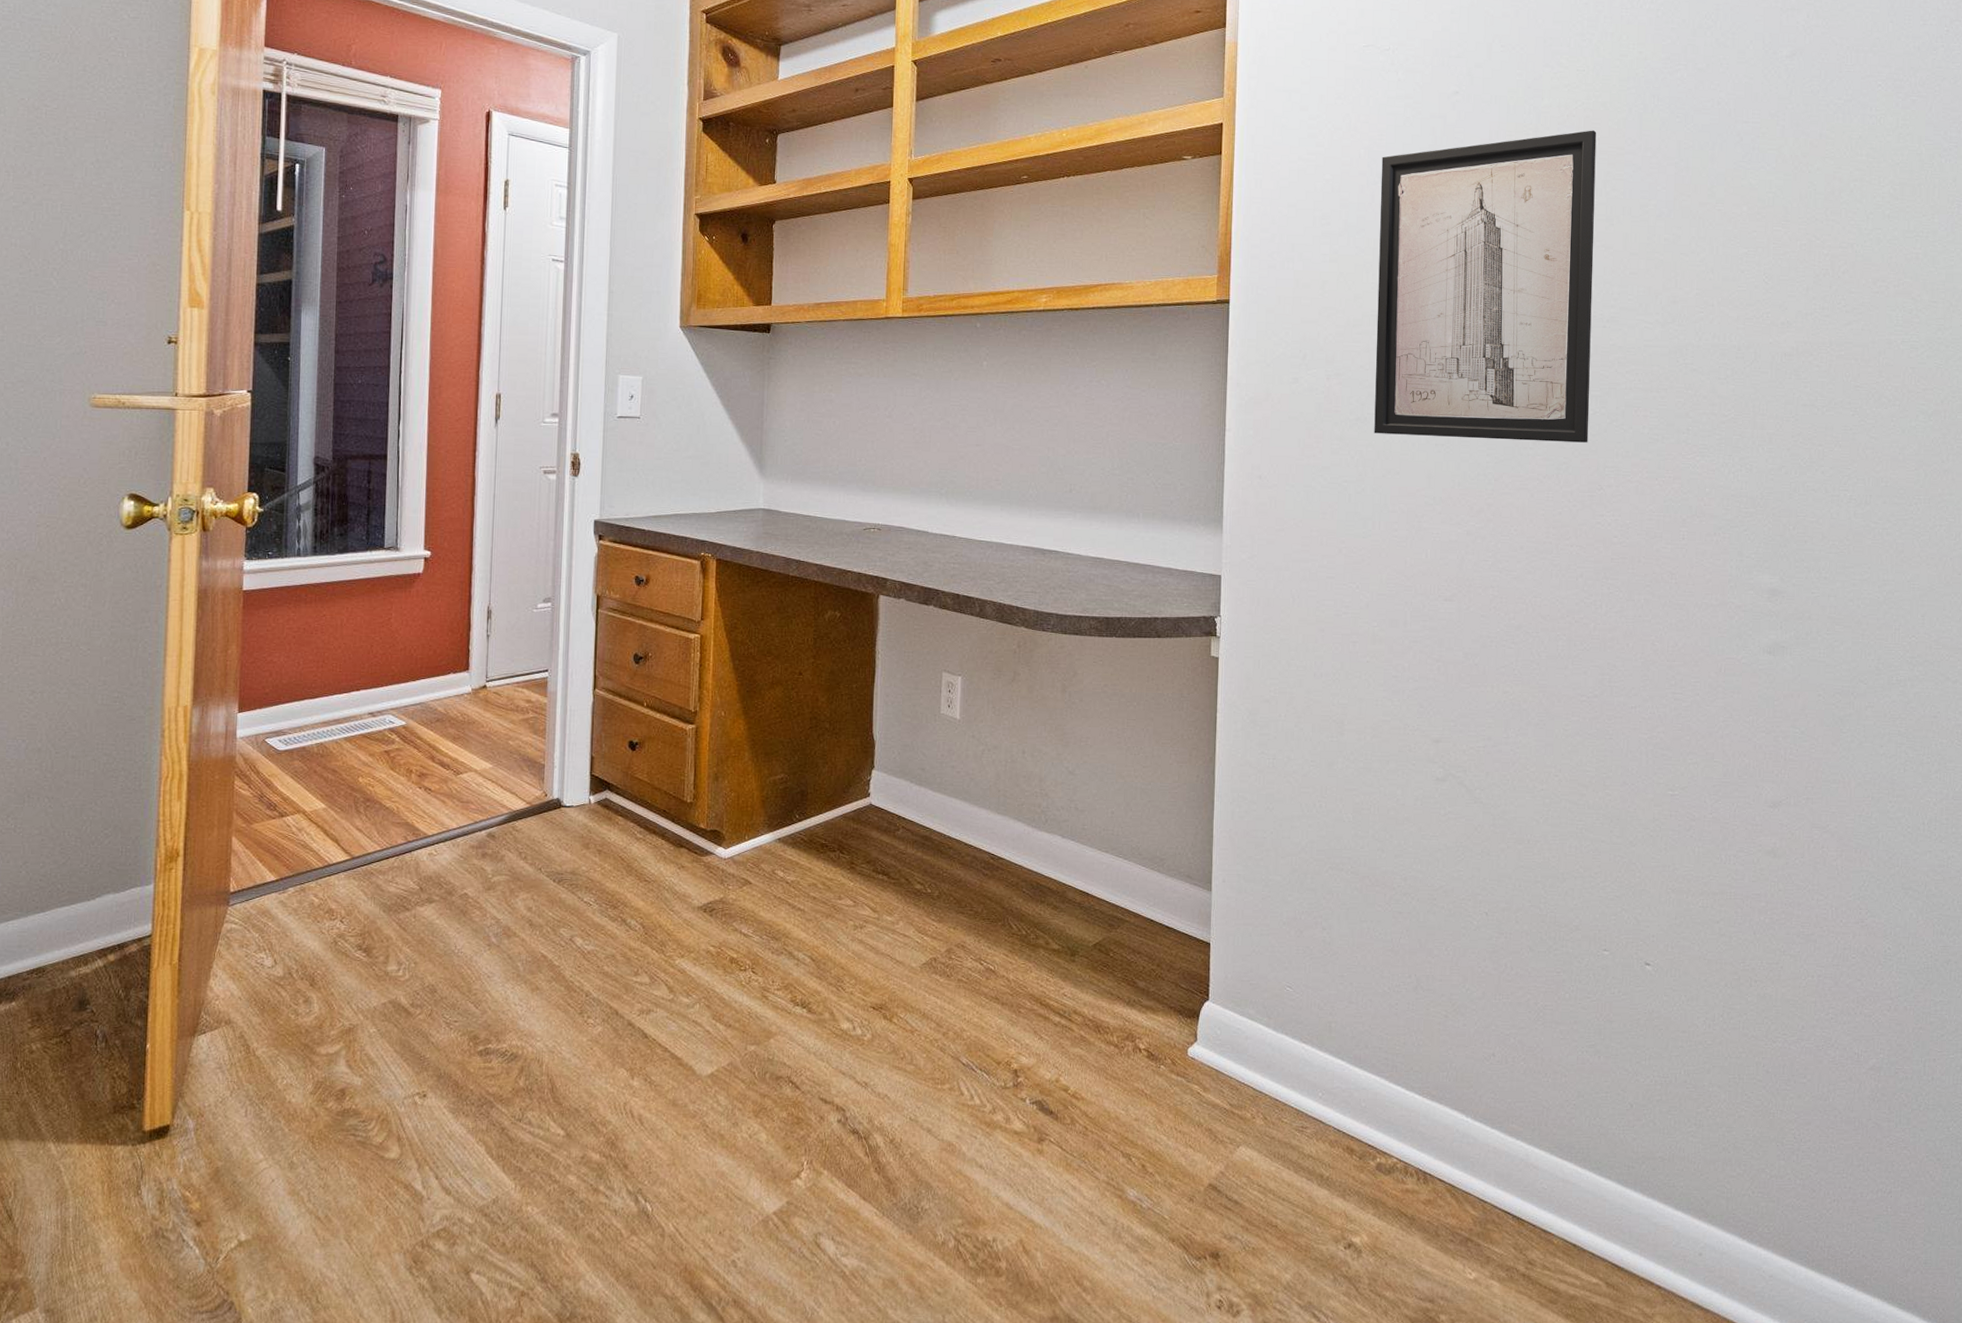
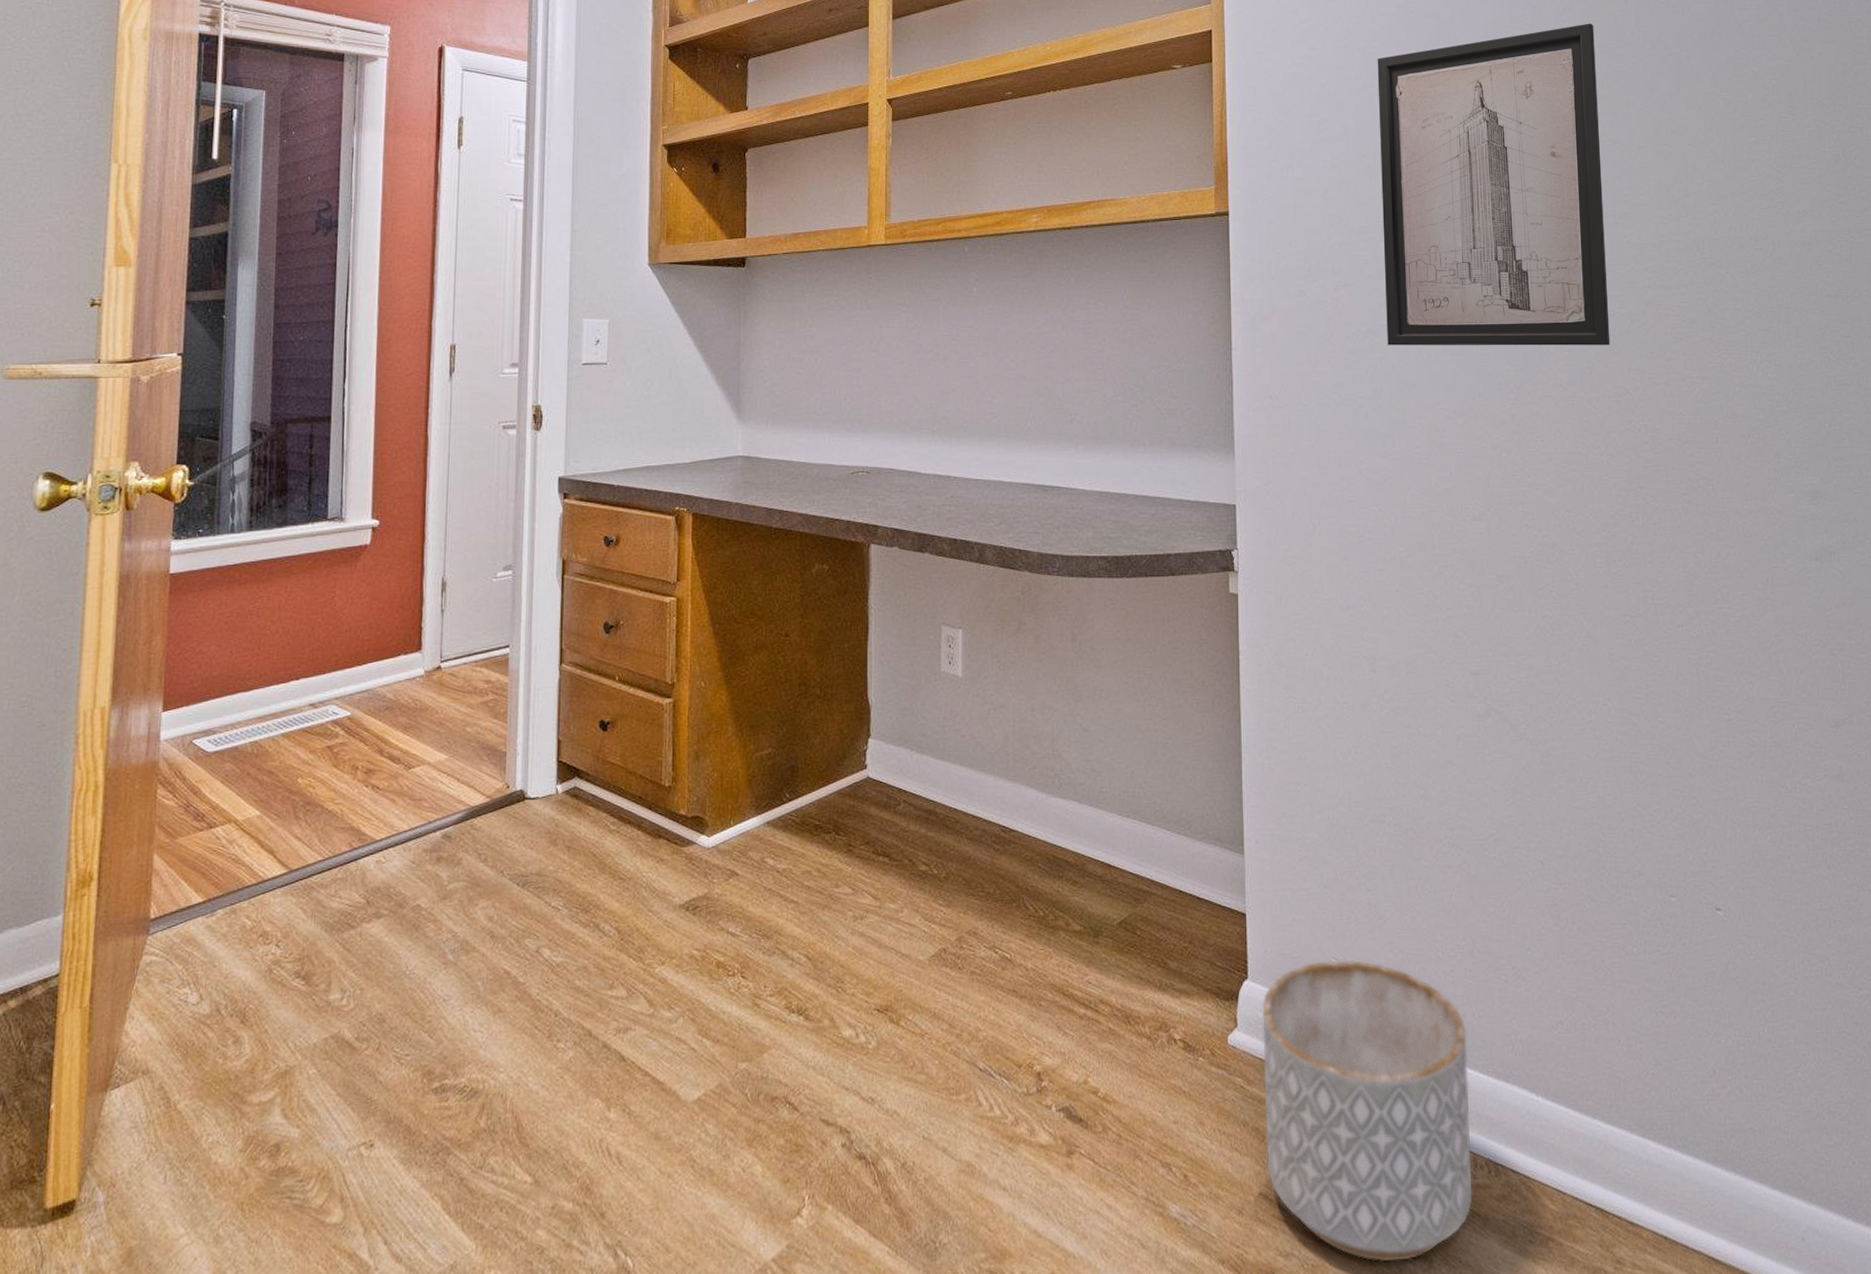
planter: none [1216,988,1406,1250] -> present [1262,959,1473,1263]

